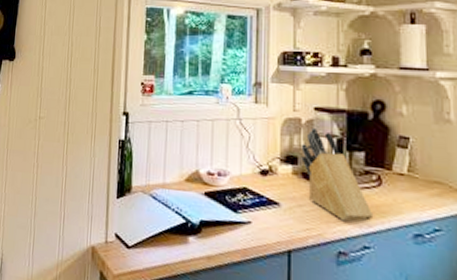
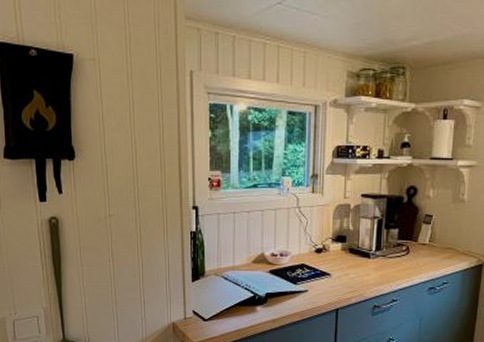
knife block: present [301,127,374,222] -> none [349,211,402,283]

